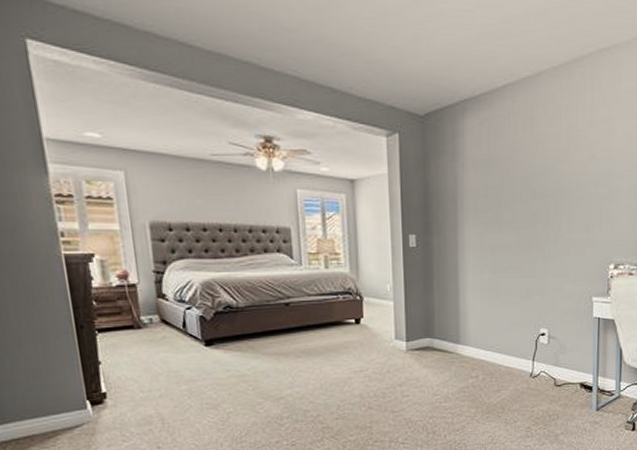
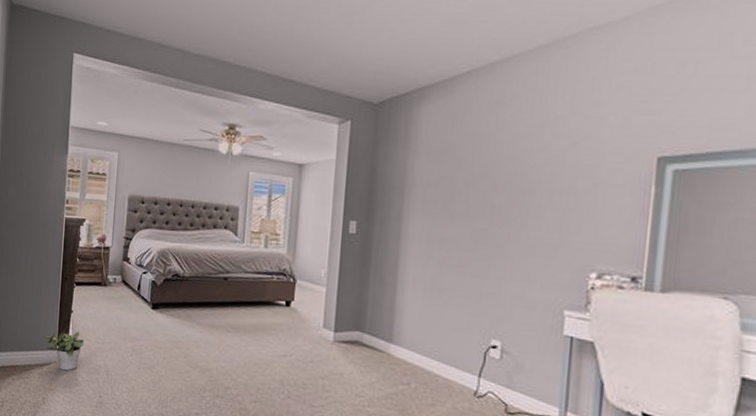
potted plant: none [67,384,125,429] -> present [44,331,85,371]

